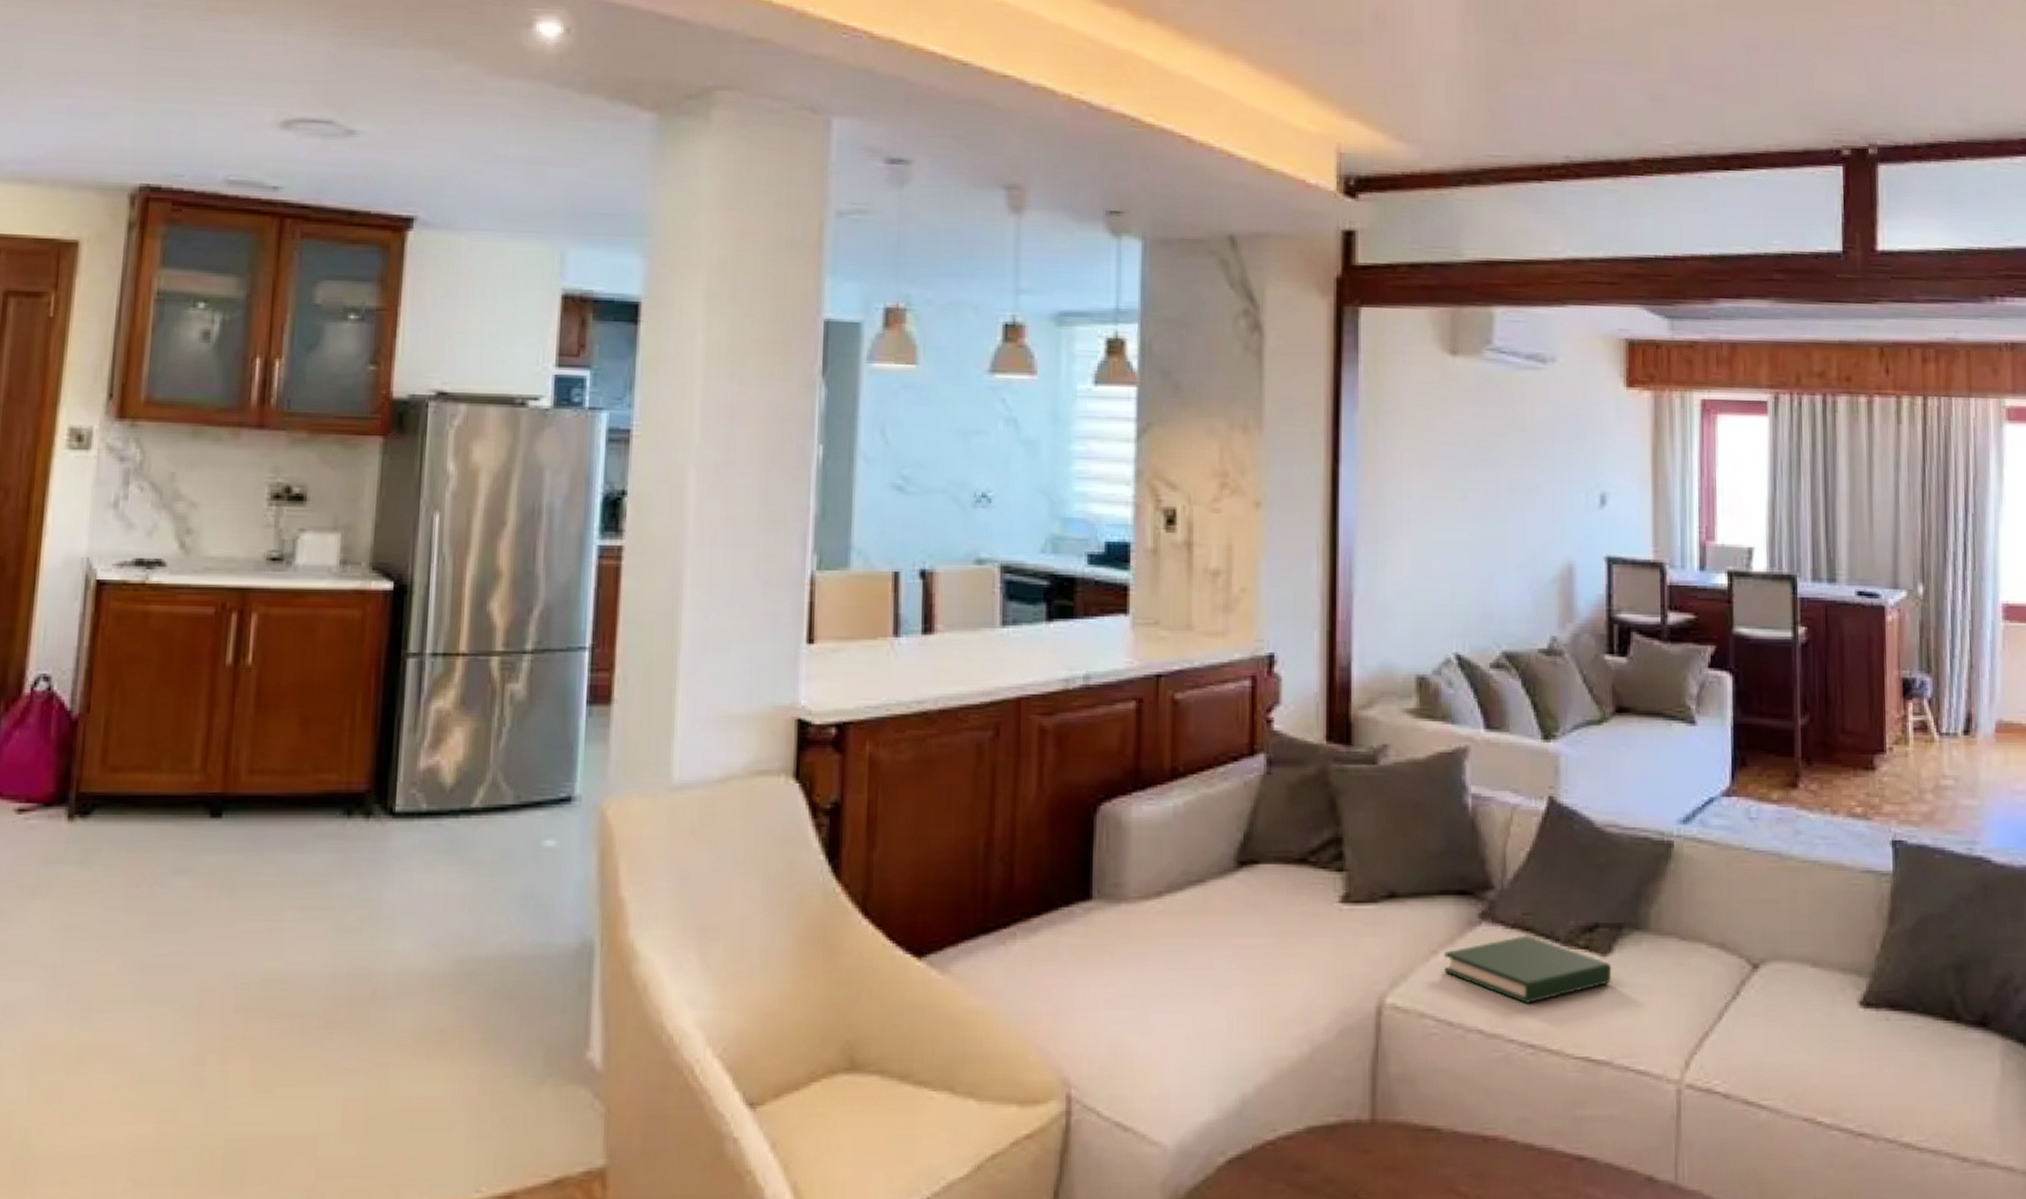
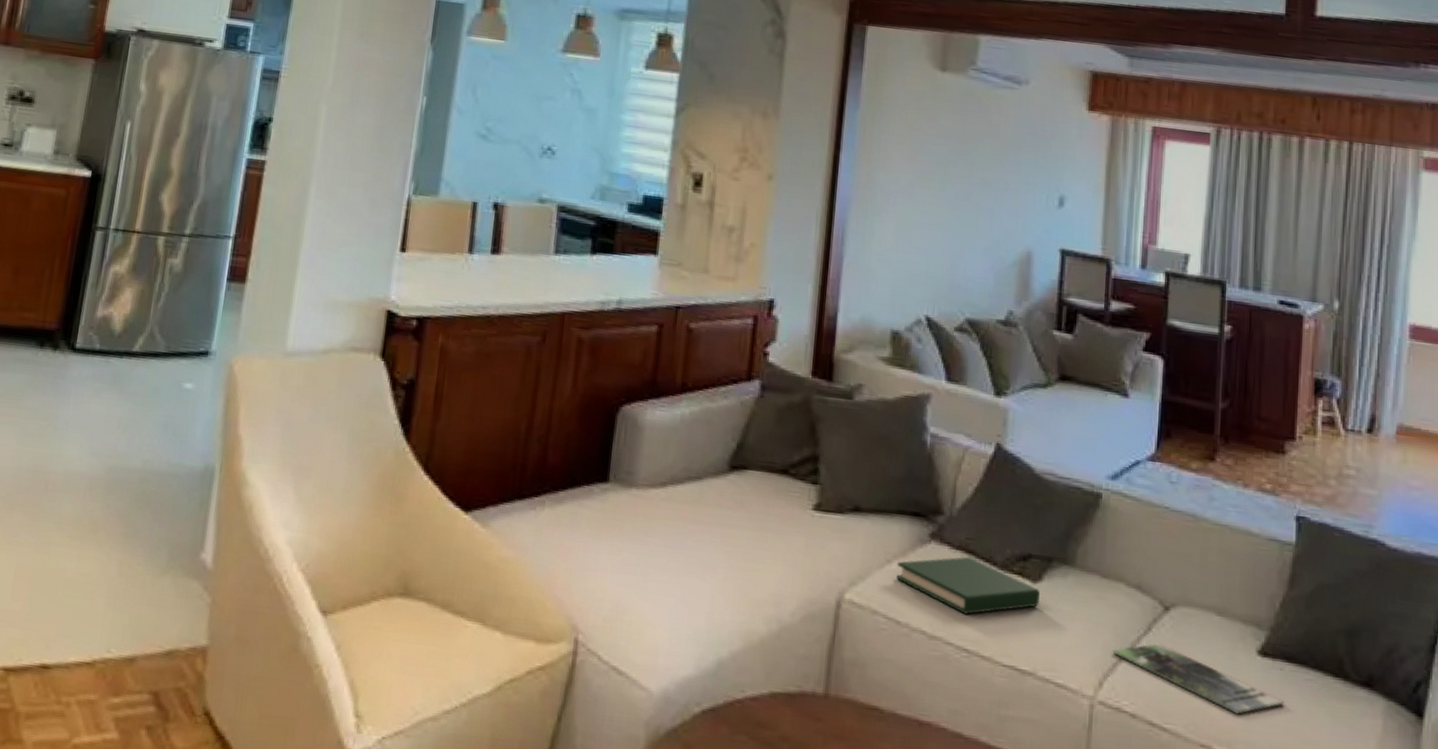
magazine: none [1698,1008,1893,1078] -> present [1112,643,1285,714]

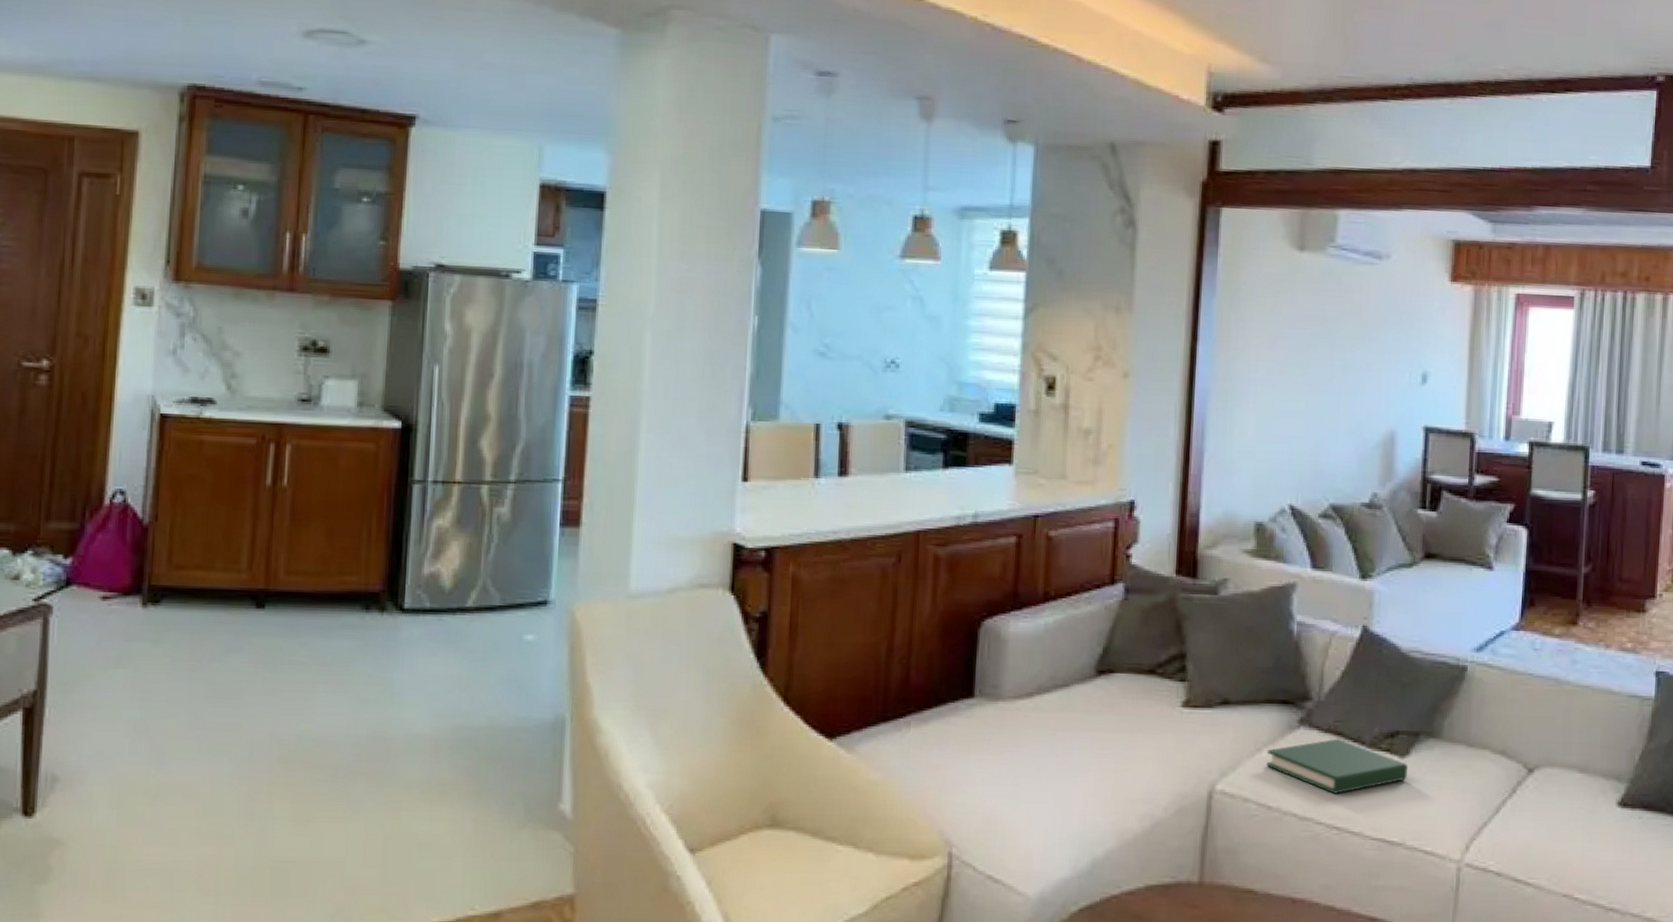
magazine: present [1112,643,1285,714] -> none [1478,804,1643,863]

